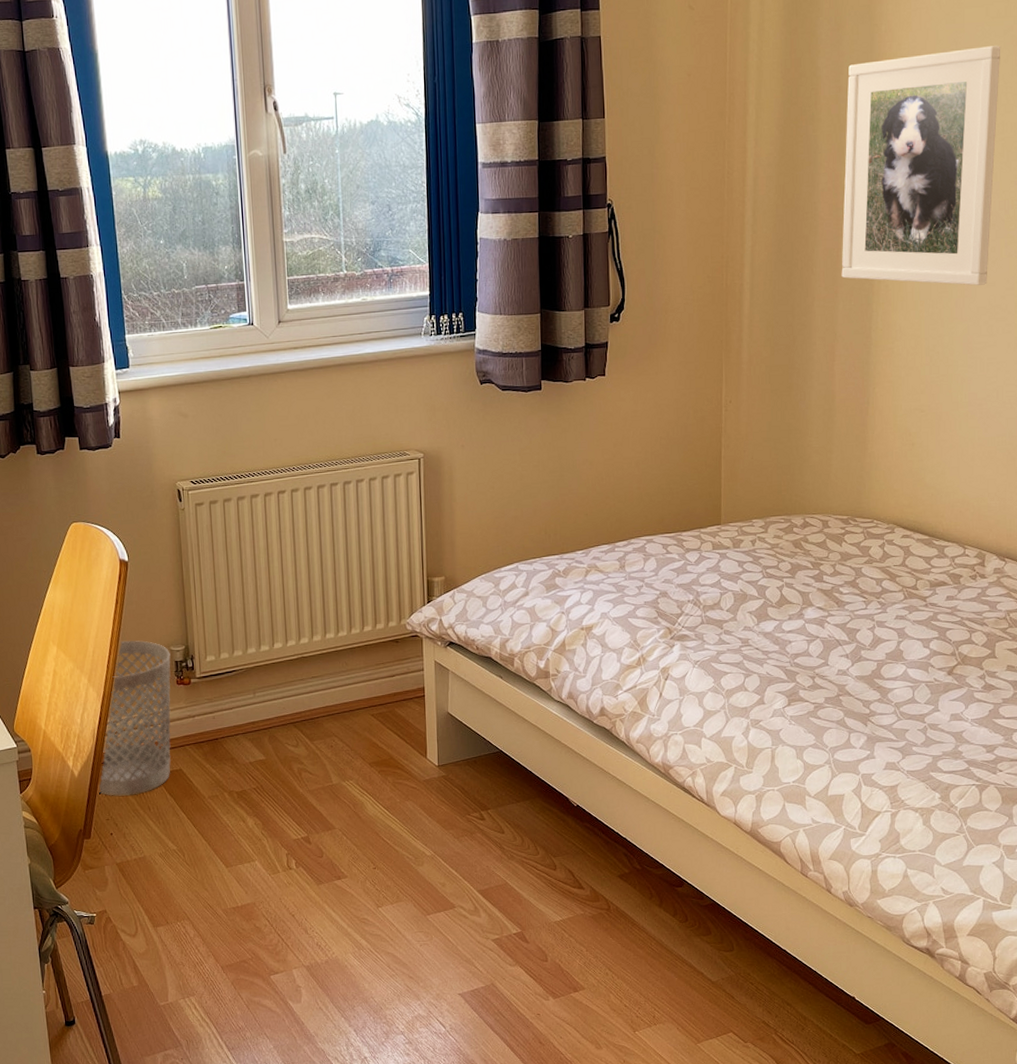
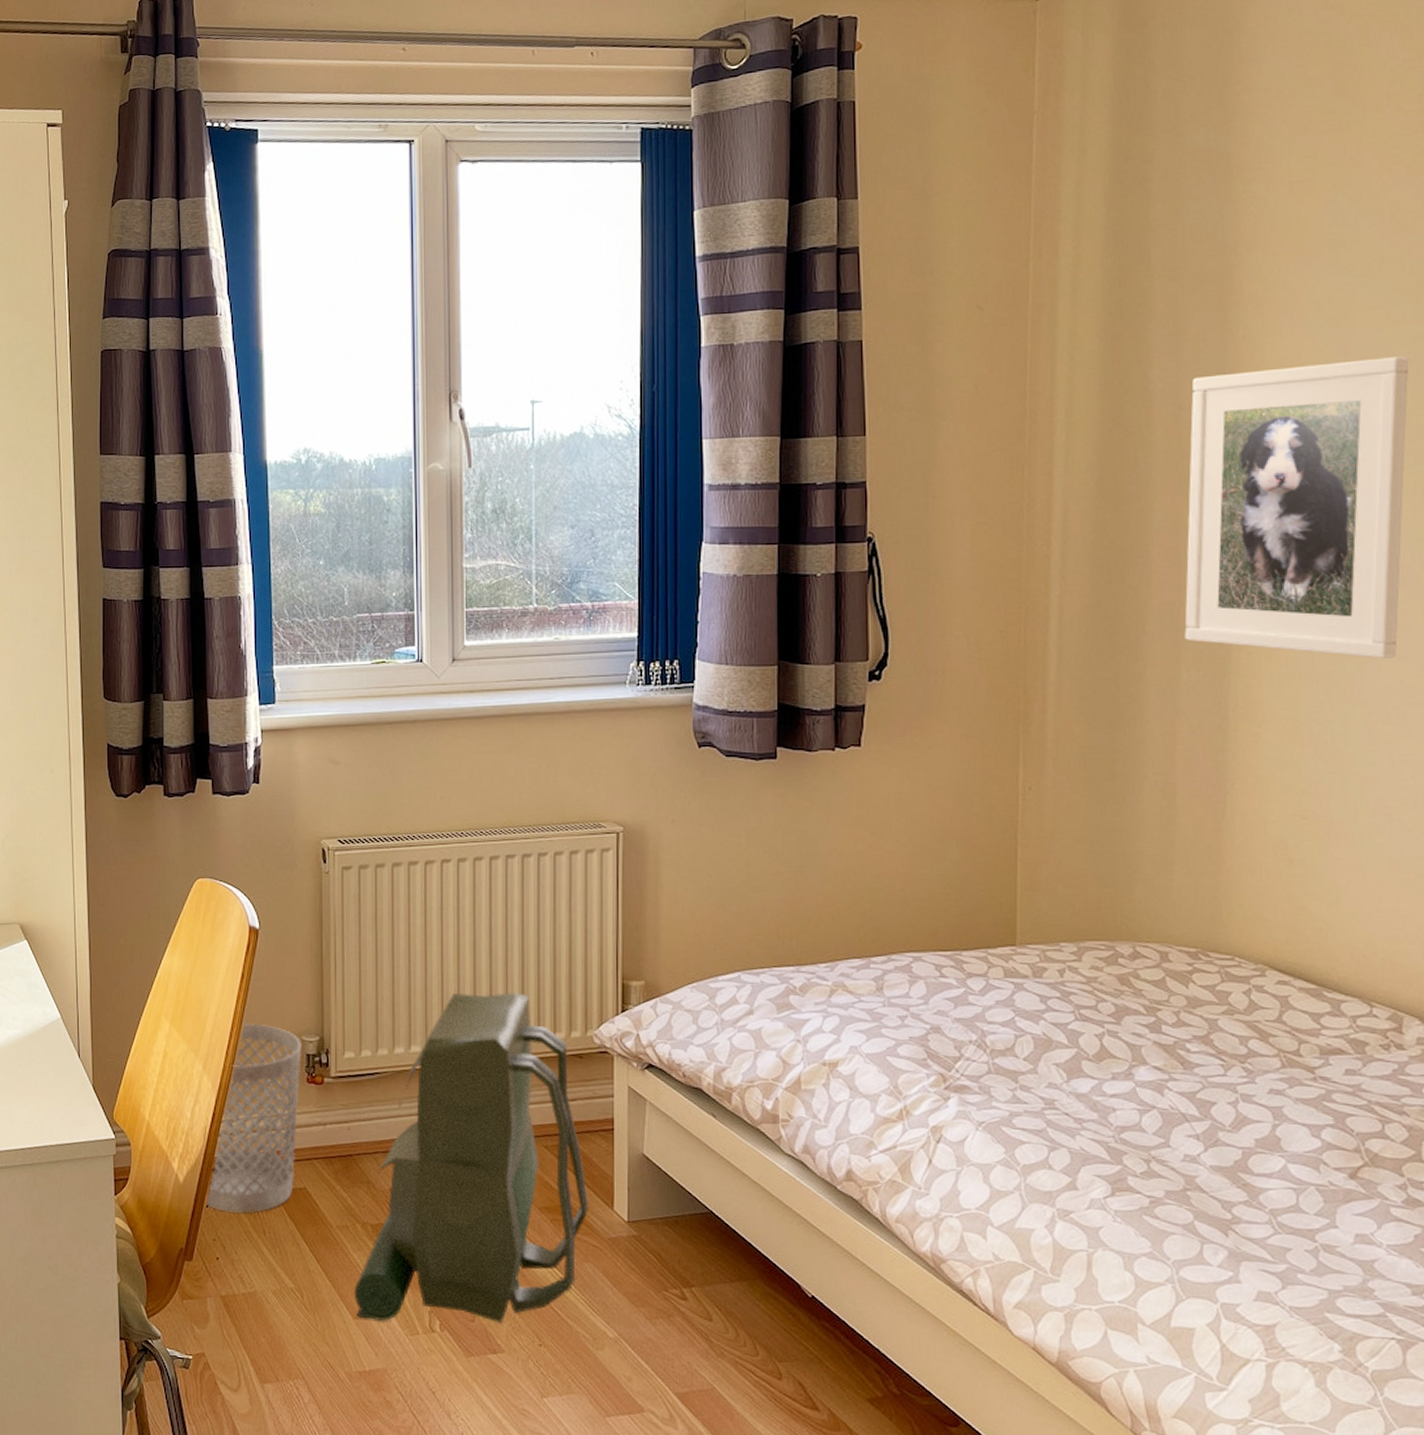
backpack: none [225,595,408,867] -> present [354,993,588,1324]

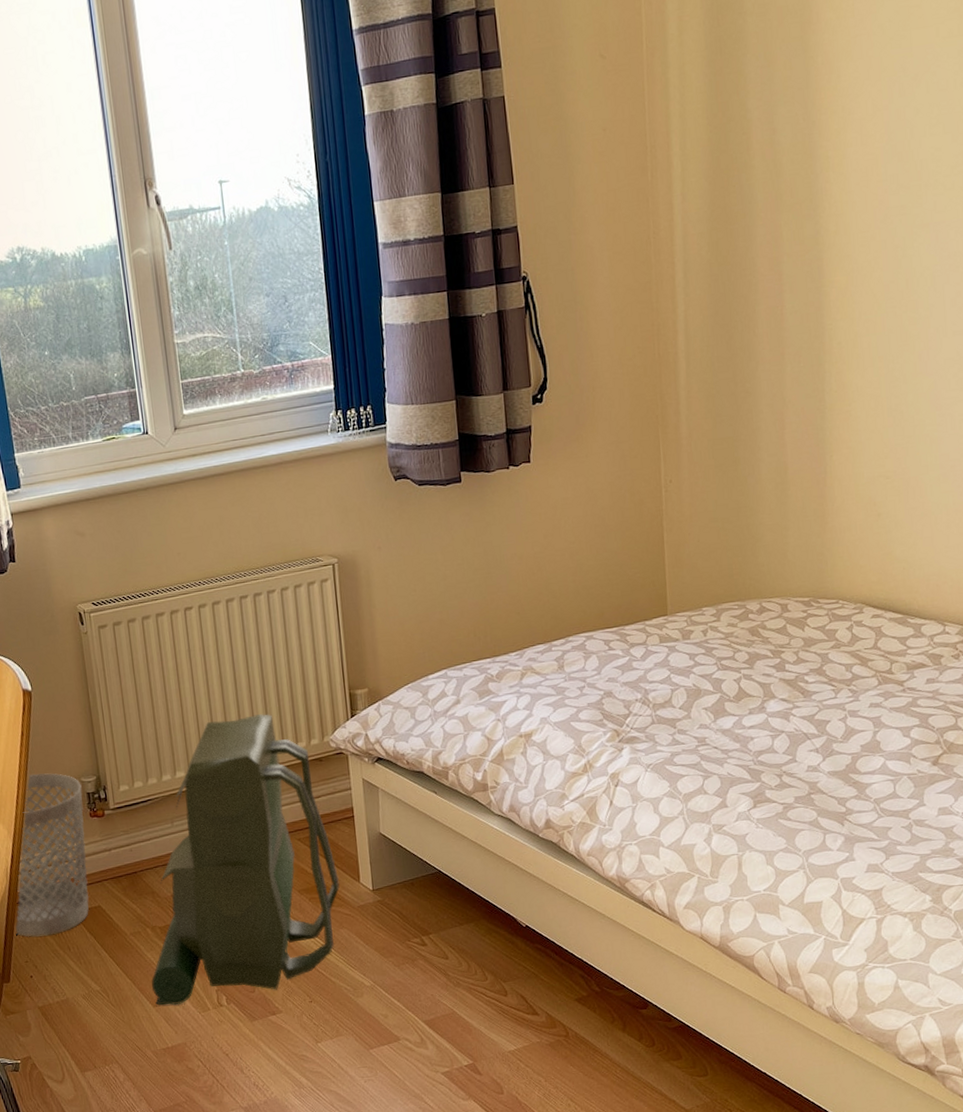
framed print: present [1184,356,1409,658] -> none [782,68,956,339]

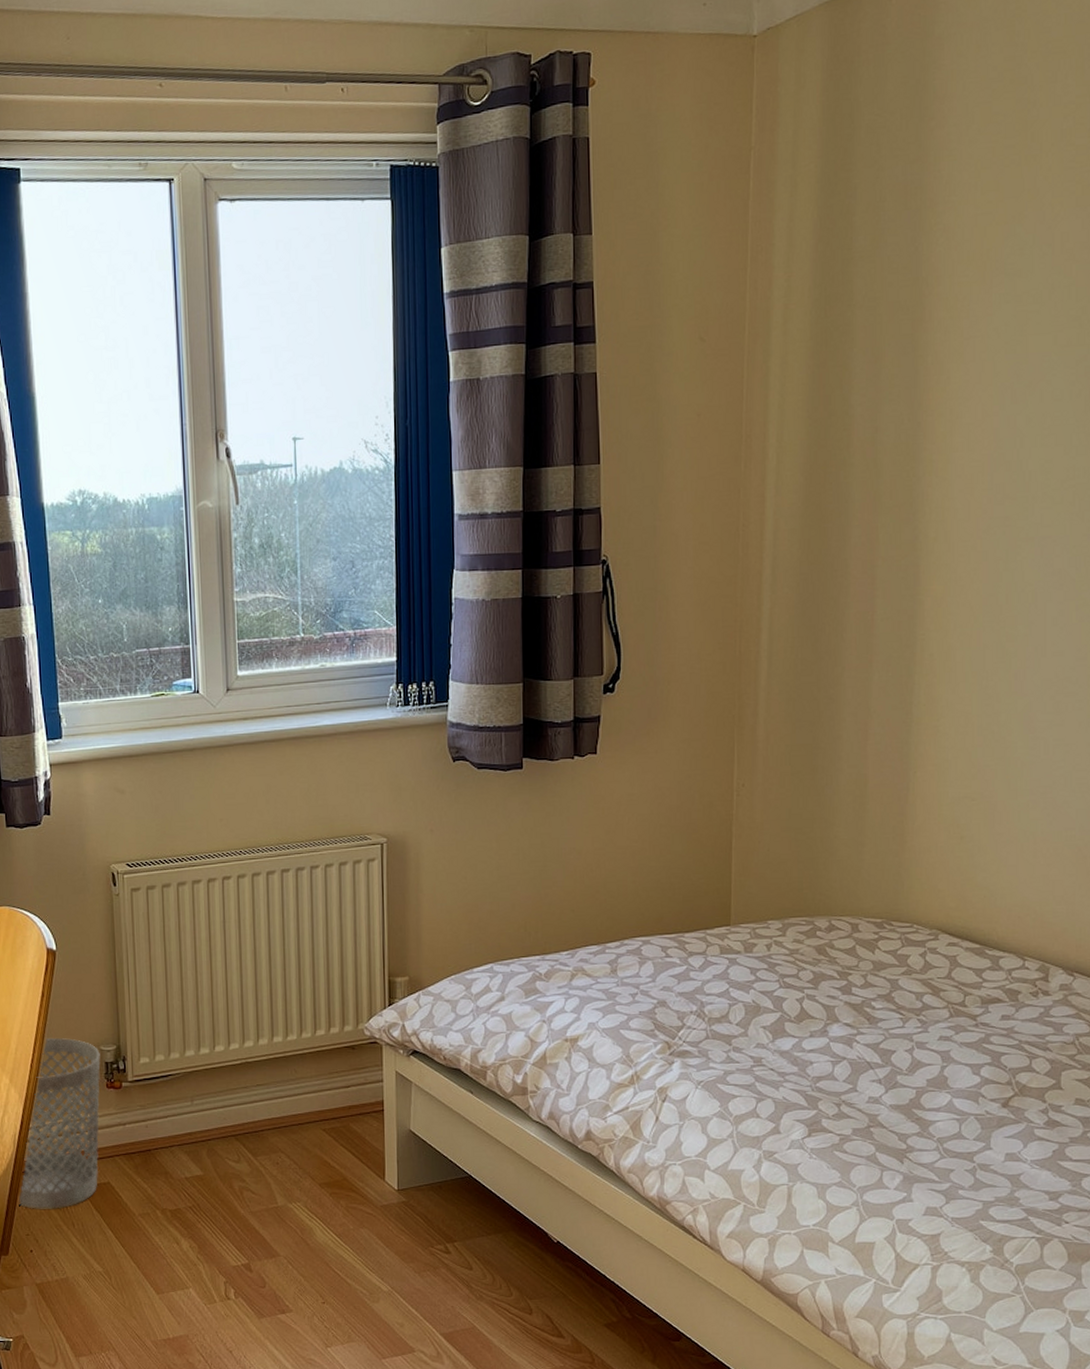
backpack: present [152,714,340,1006] -> none [156,995,363,1295]

